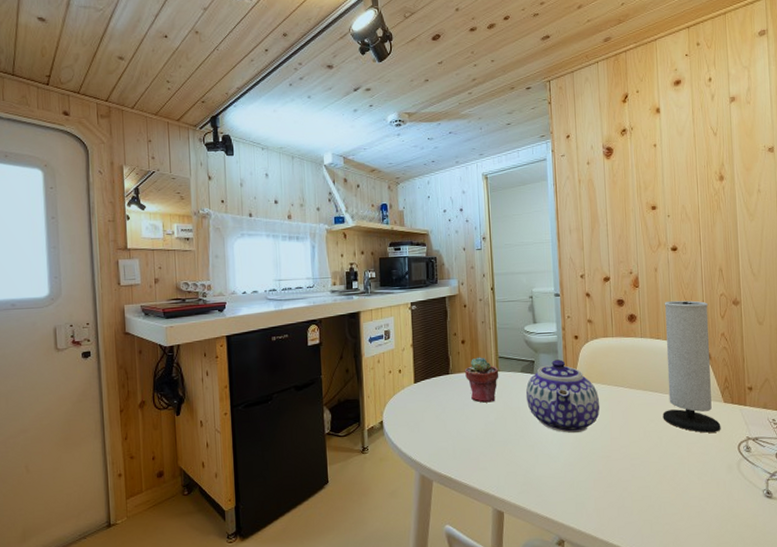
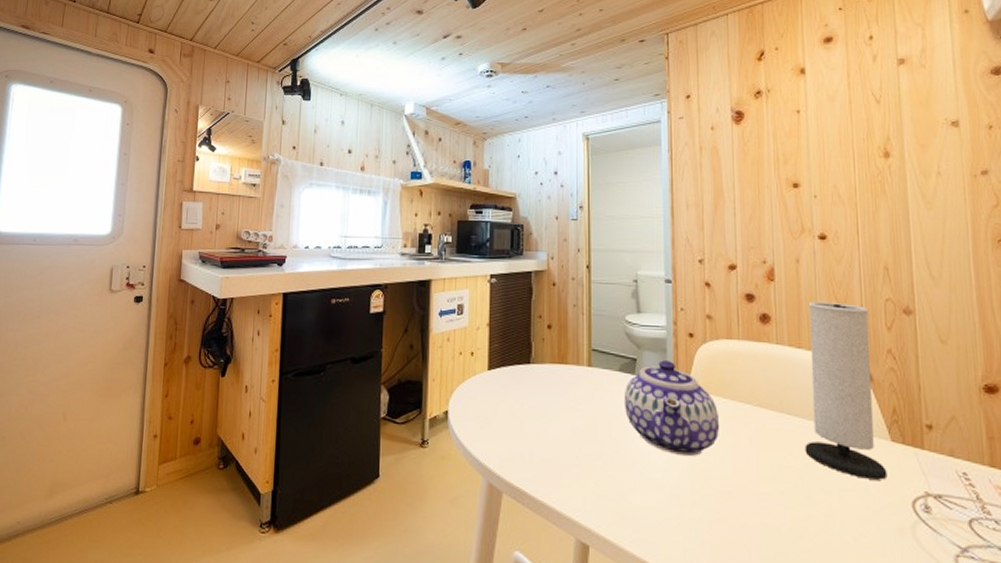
potted succulent: present [465,357,499,403] -> none [550,347,592,404]

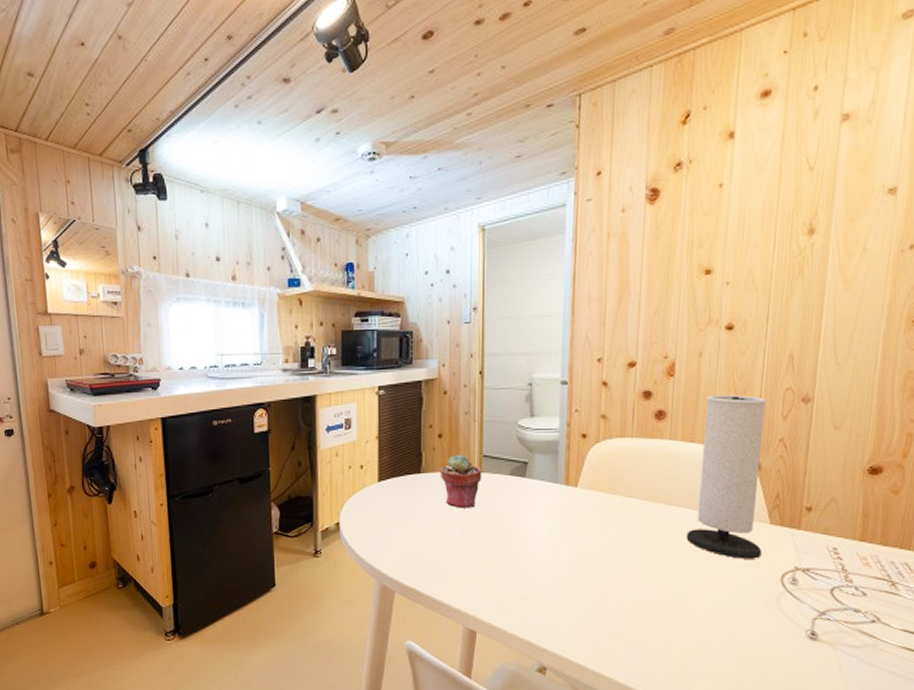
potted succulent: none [550,347,592,404] -> present [441,454,482,508]
teapot: present [623,360,720,457] -> none [513,462,607,550]

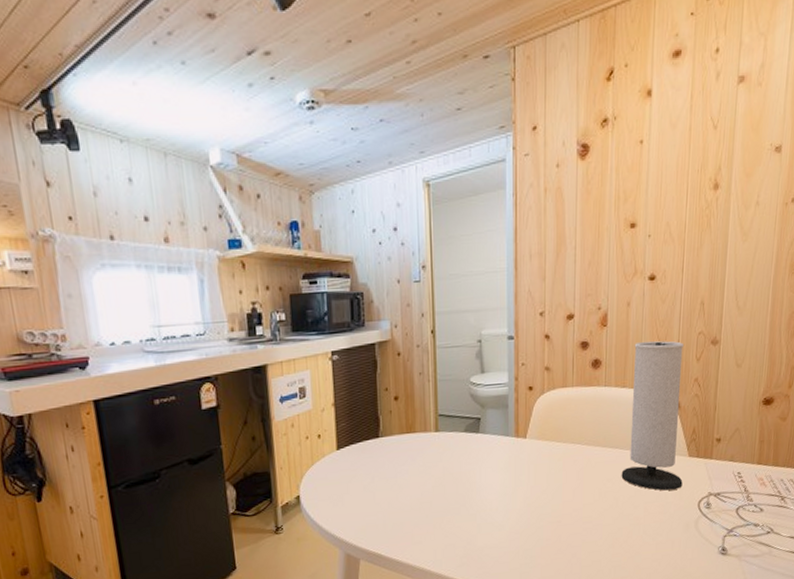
potted succulent: present [441,454,482,508] -> none [398,415,439,469]

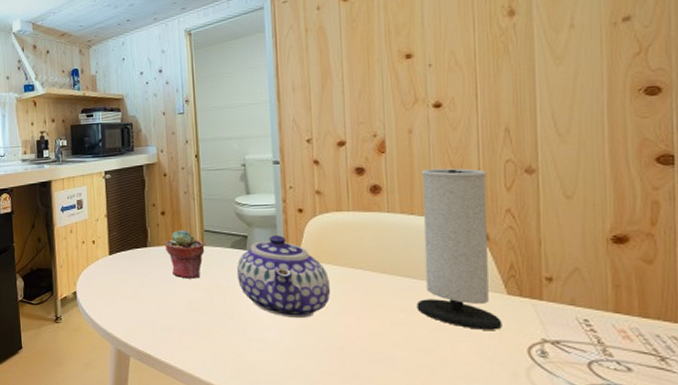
potted succulent: none [398,415,439,469] -> present [165,230,205,279]
teapot: none [469,415,553,499] -> present [236,235,331,319]

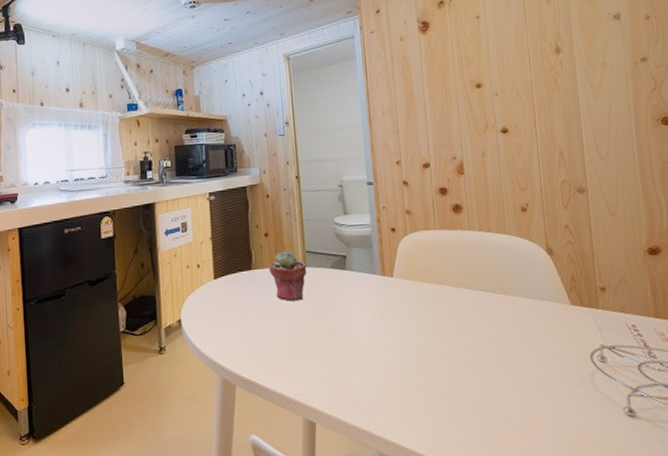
teapot: present [236,235,331,319] -> none [337,254,423,337]
speaker: present [416,168,502,330] -> none [494,188,569,339]

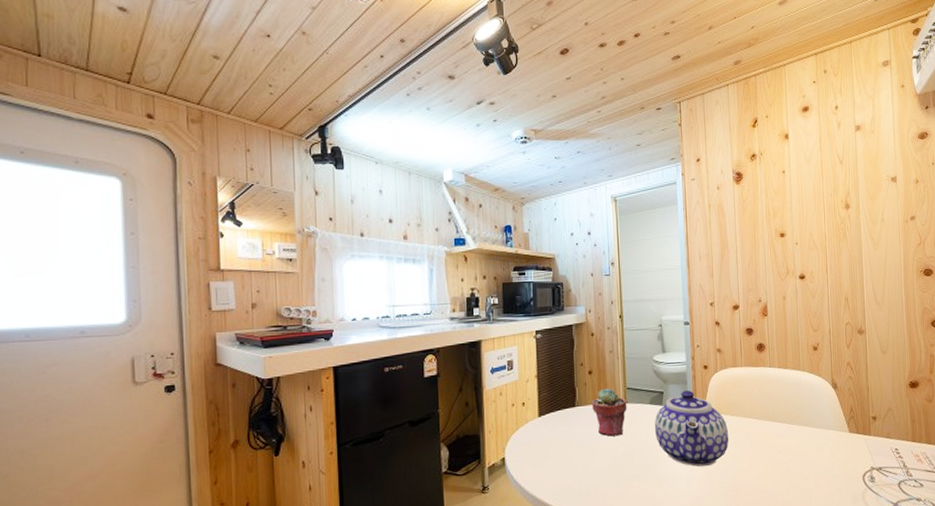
teapot: none [337,254,423,337] -> present [654,390,729,467]

